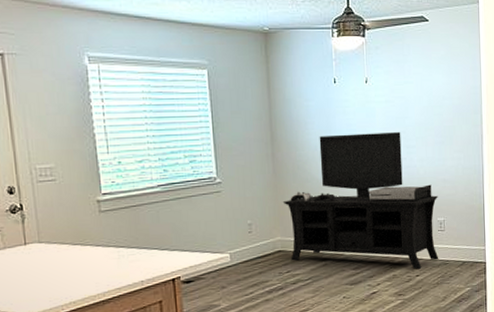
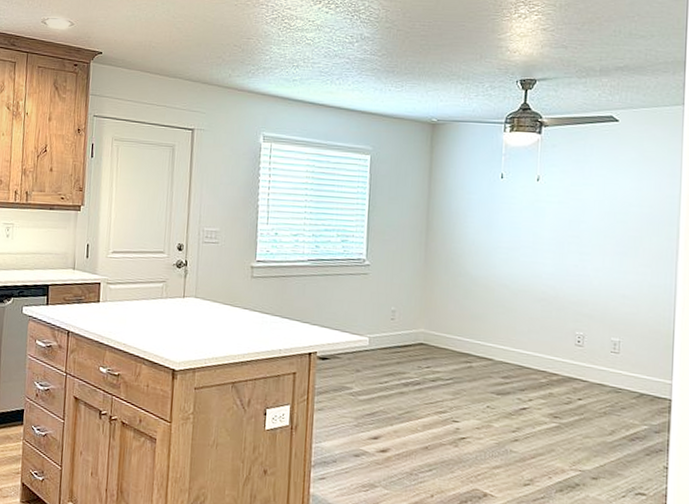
media console: present [282,132,439,269] -> none [430,231,614,392]

